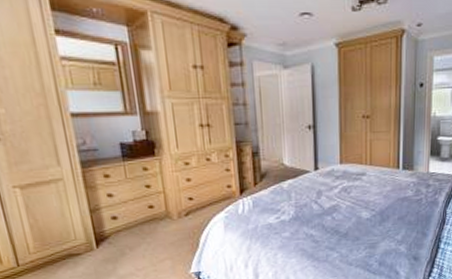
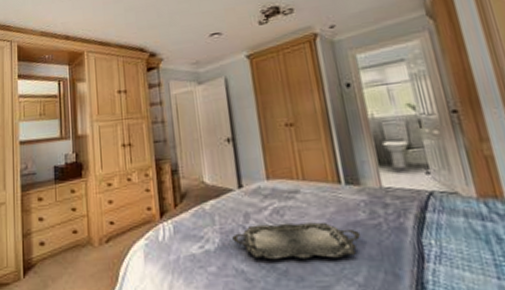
serving tray: none [305,197,406,226] -> present [232,222,362,260]

